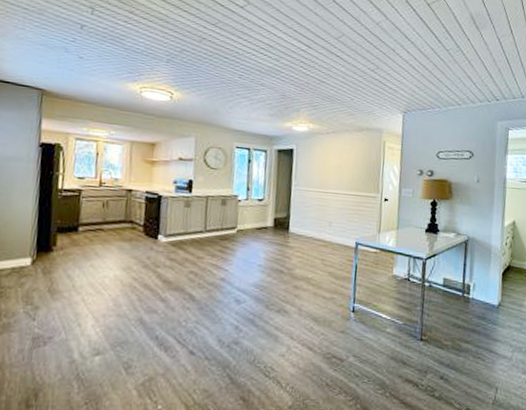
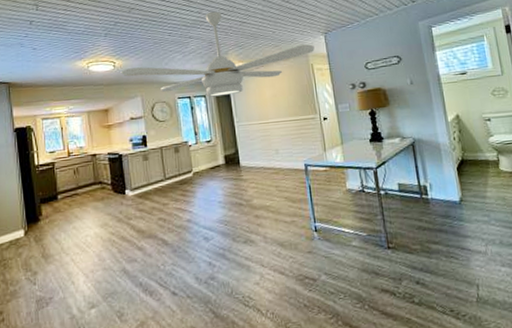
ceiling fan: none [177,62,391,156] -> present [120,11,315,97]

